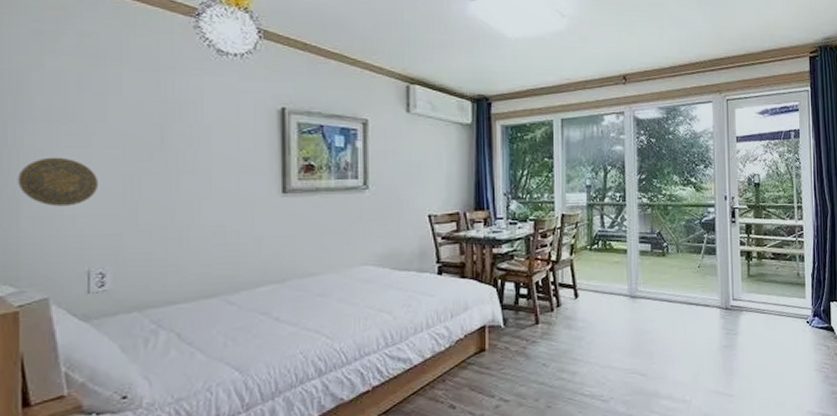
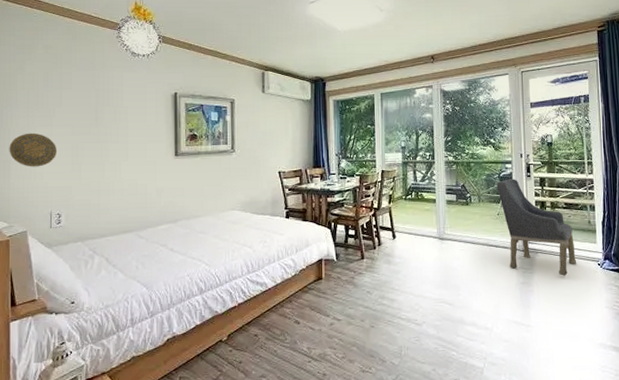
armchair: none [697,225,785,337] -> present [496,179,577,276]

